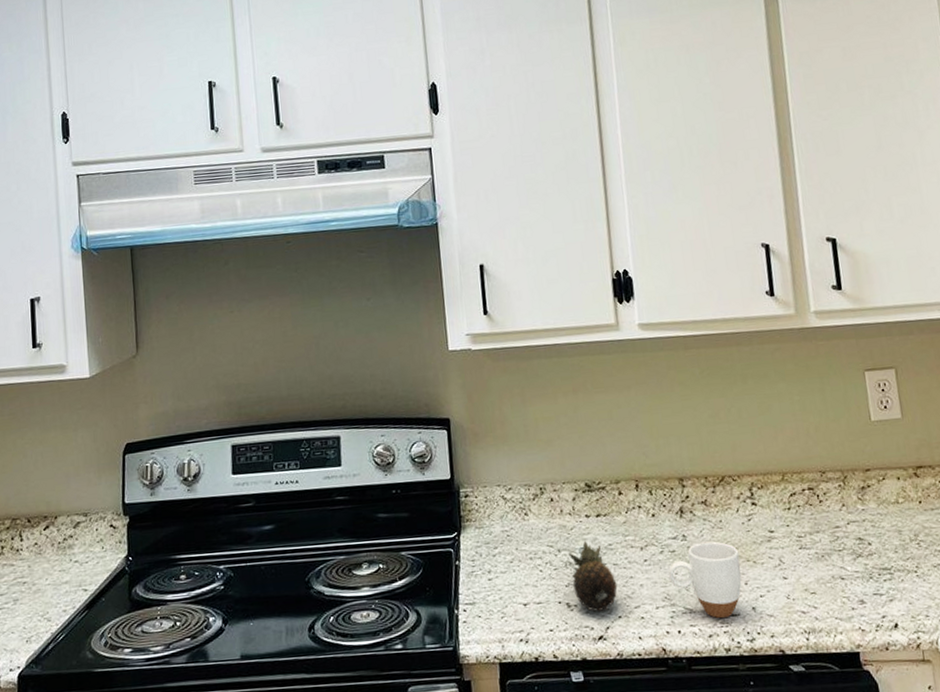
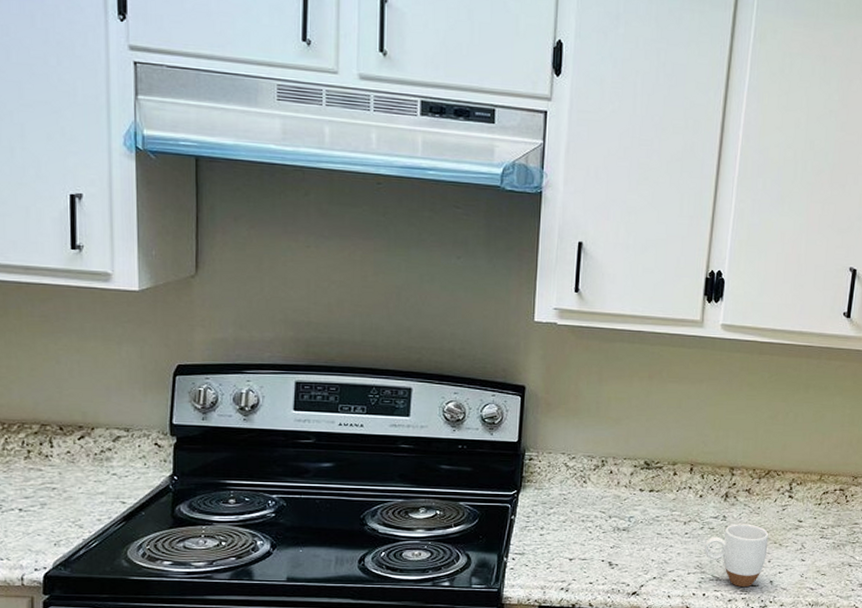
fruit: present [568,541,618,612] -> none [617,512,657,571]

